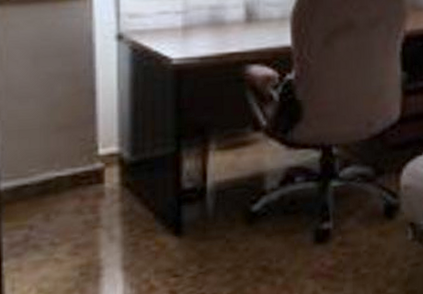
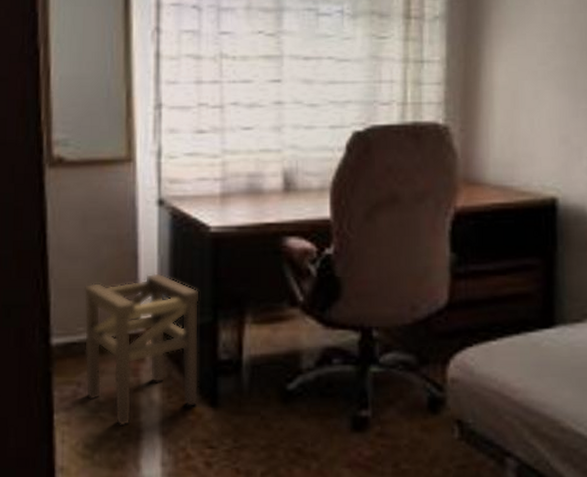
stool: none [35,107,163,266] -> present [83,273,199,426]

